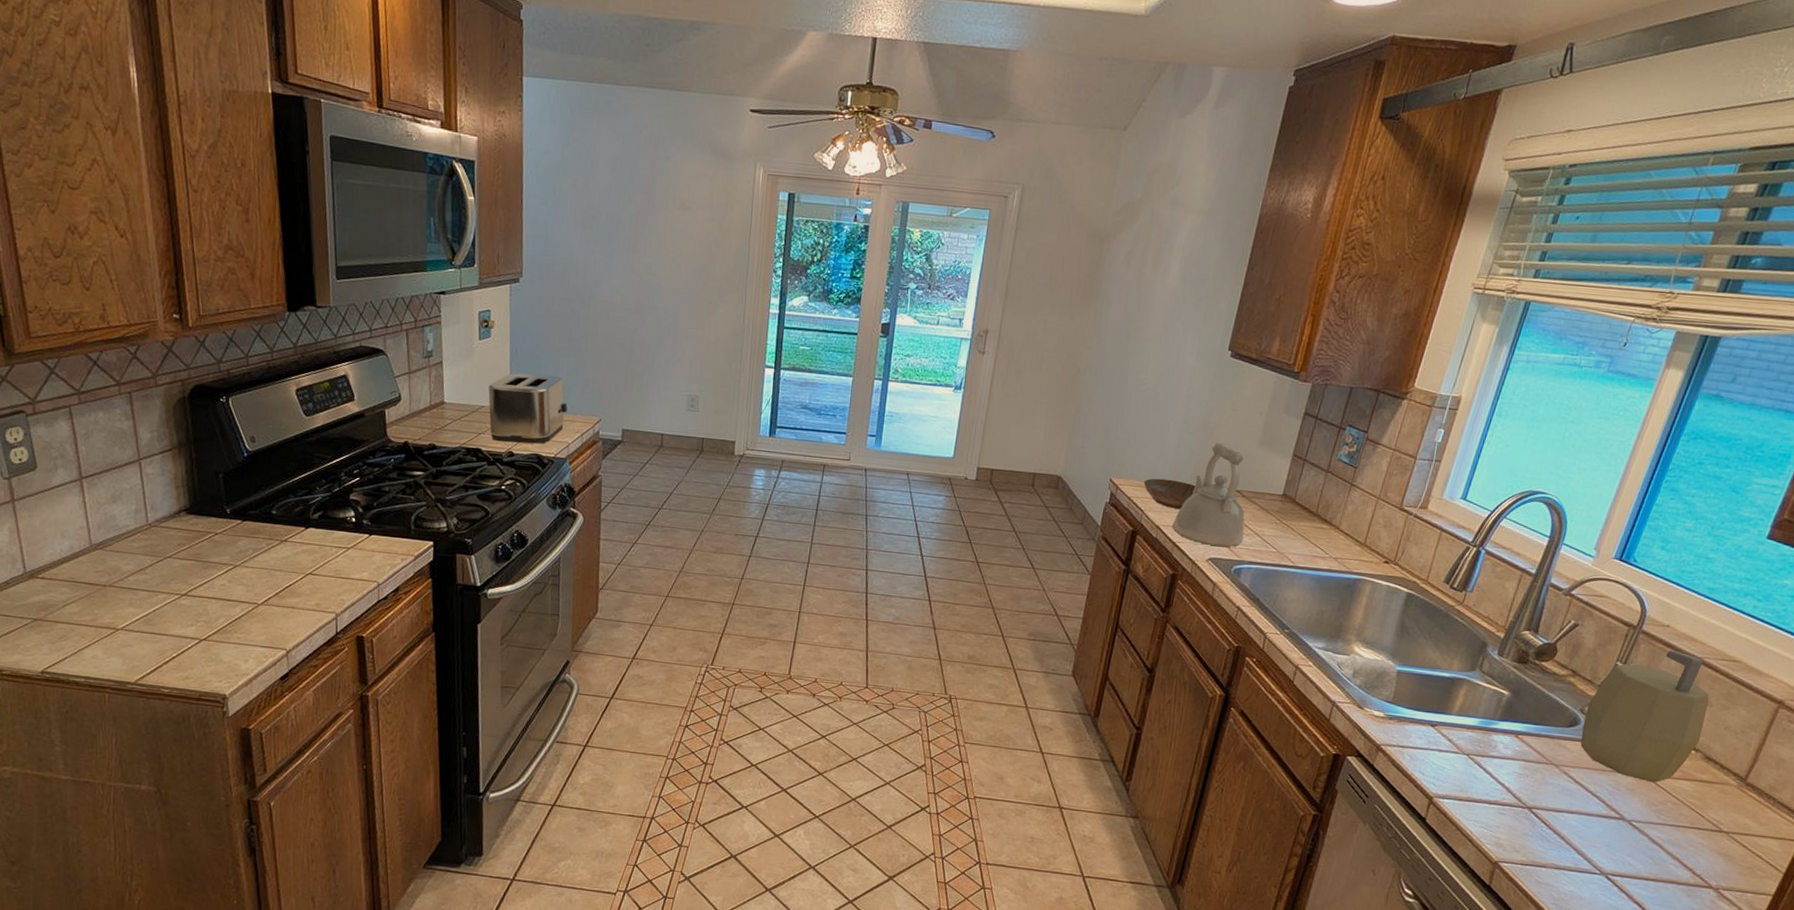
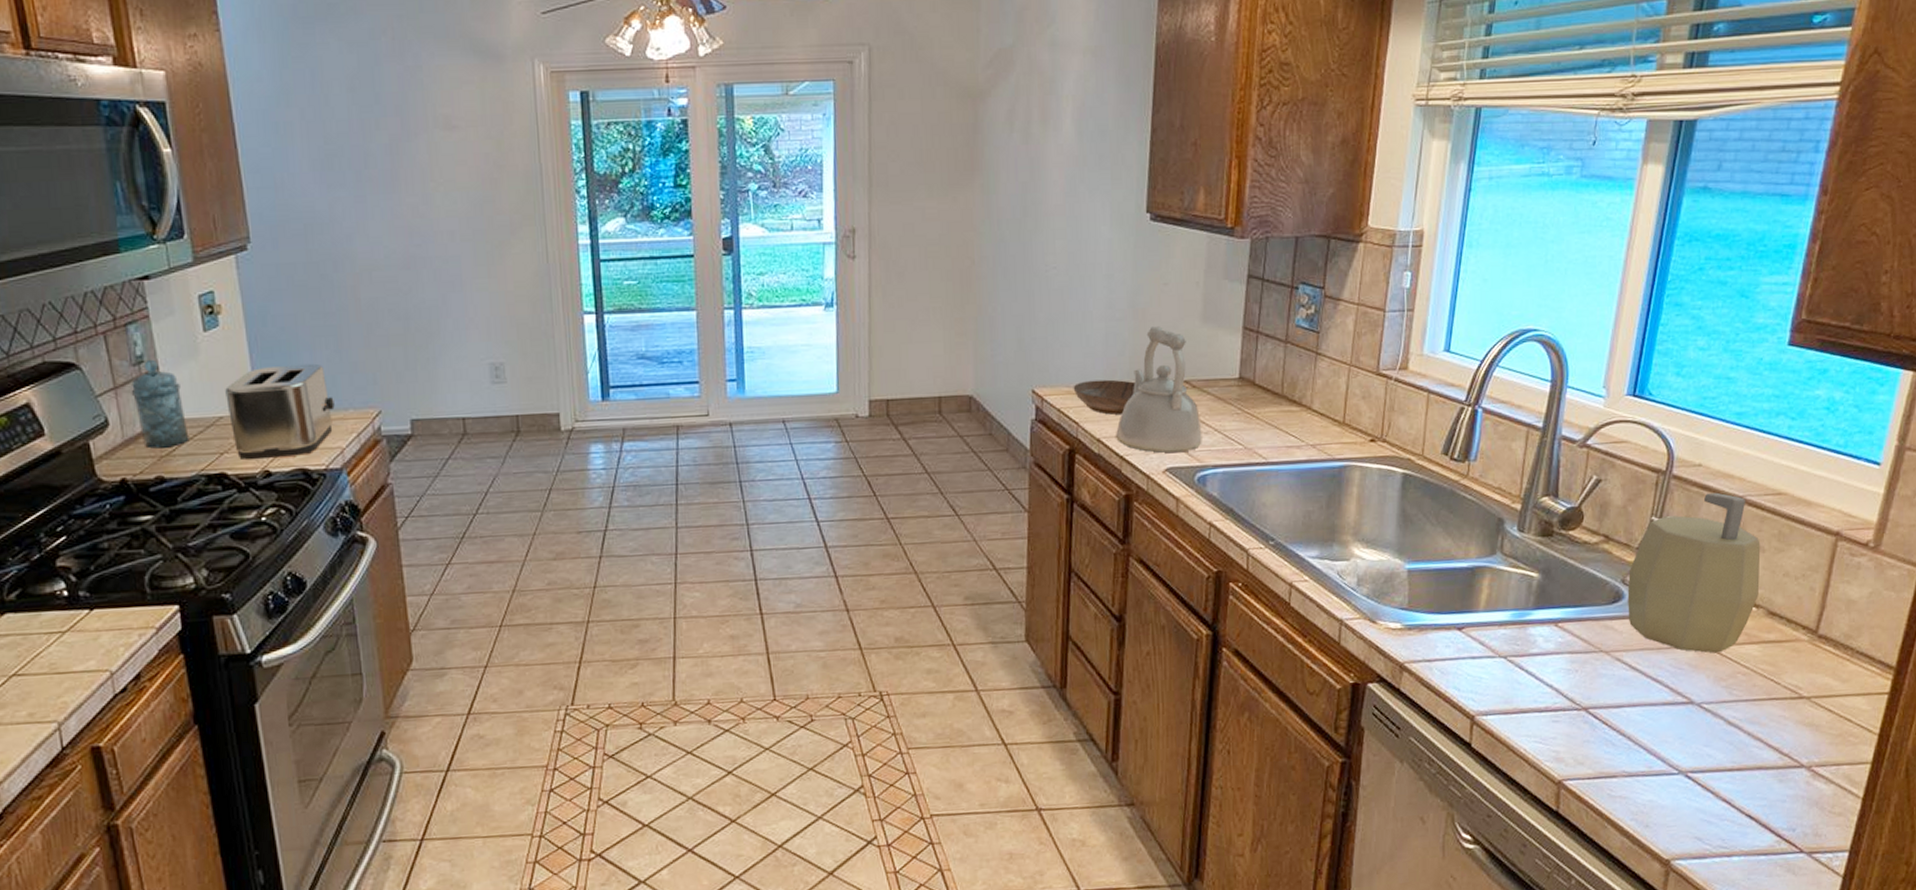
canister: none [420,355,458,423] -> present [131,359,190,449]

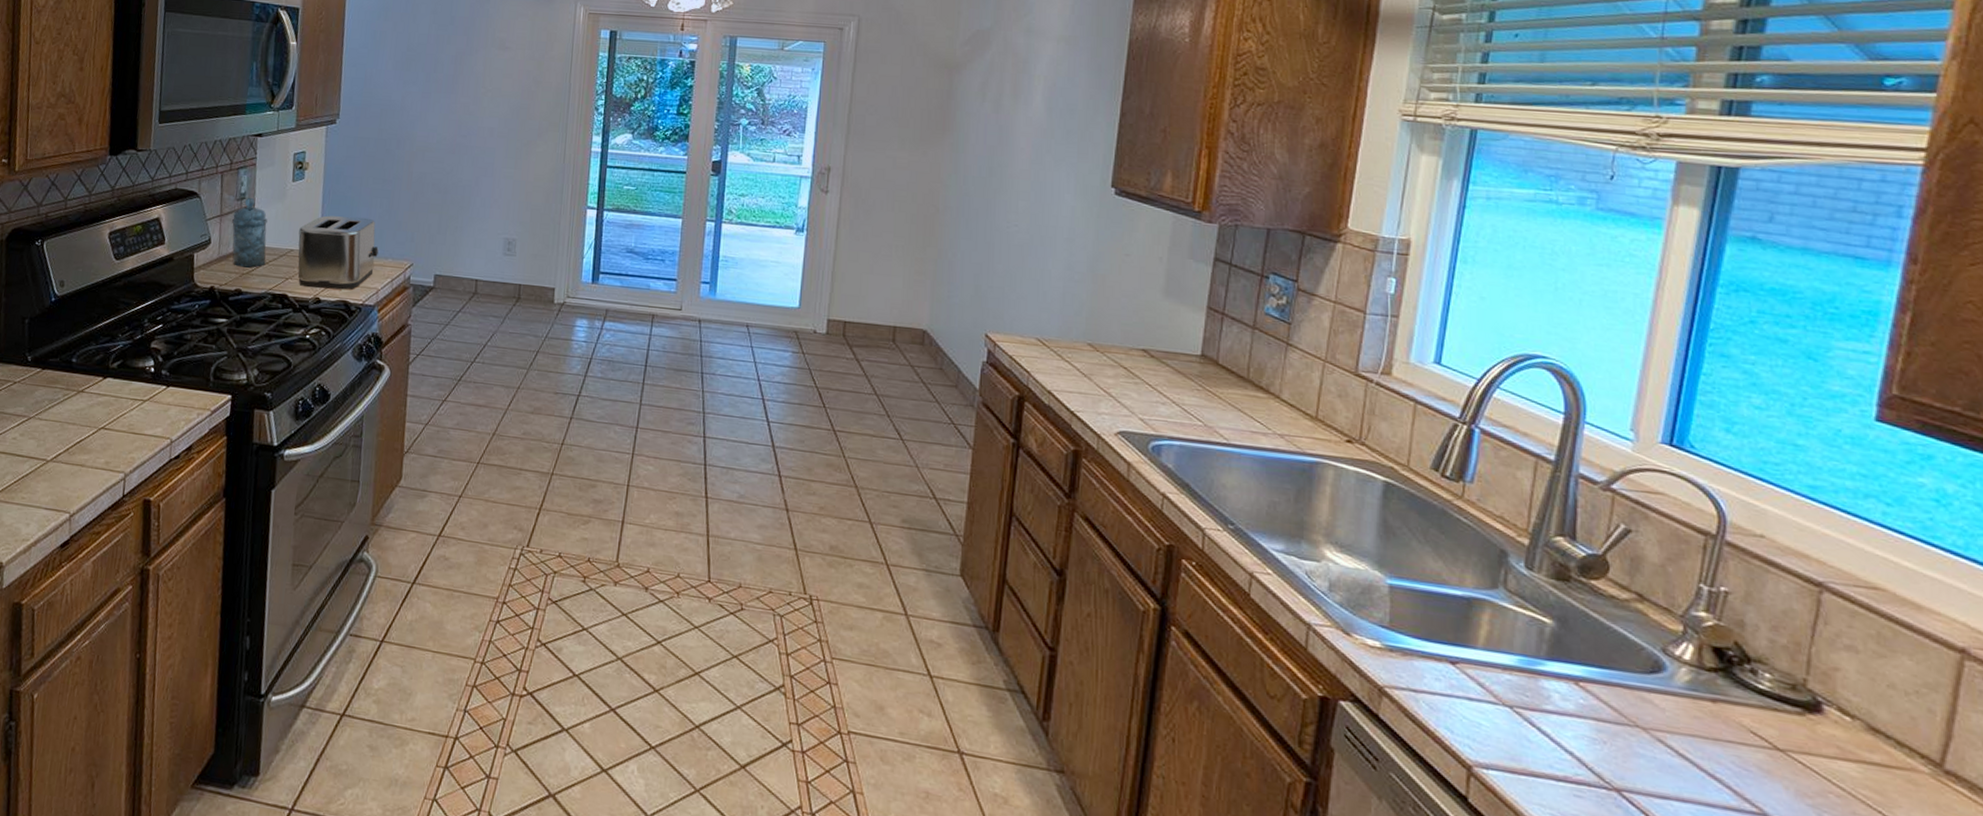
bowl: present [1073,379,1136,415] -> none [1026,333,1091,371]
kettle: present [1115,326,1202,453] -> none [1066,293,1159,419]
soap dispenser: present [1627,492,1761,653] -> none [1670,569,1854,762]

